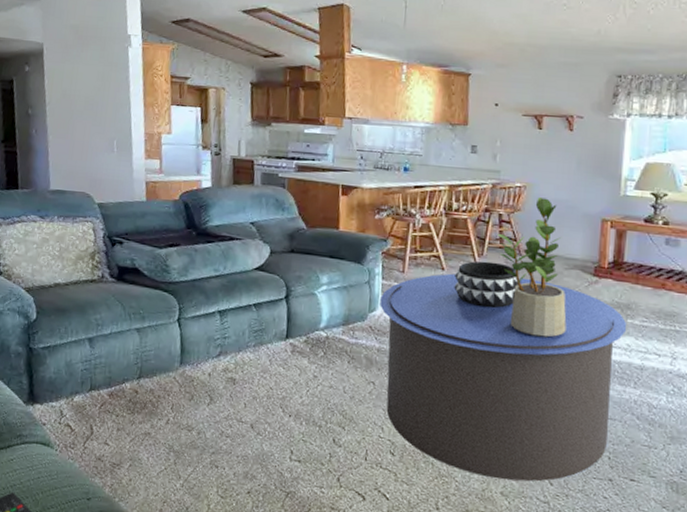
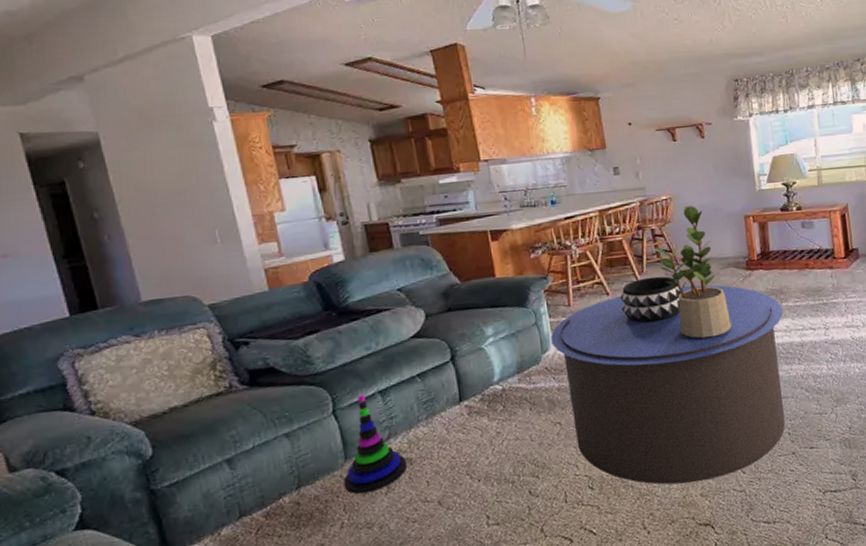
stacking toy: none [175,310,231,400] -> present [344,394,408,494]

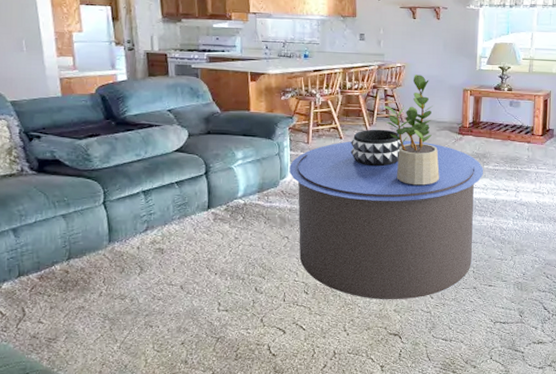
stacking toy: present [344,394,408,494] -> none [106,192,159,272]

